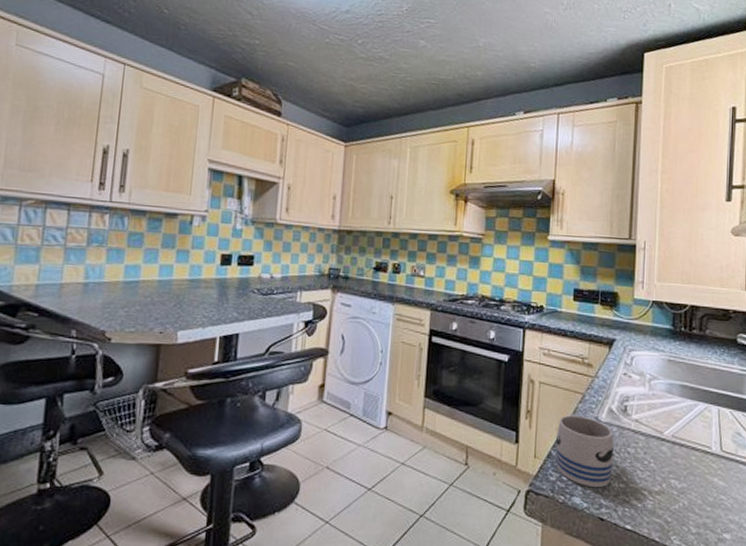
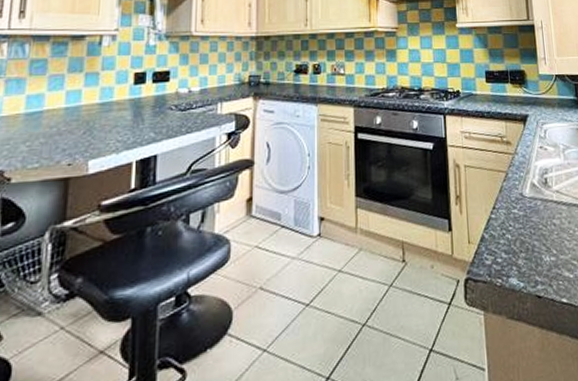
mug: present [555,415,614,487] -> none [486,194,543,265]

